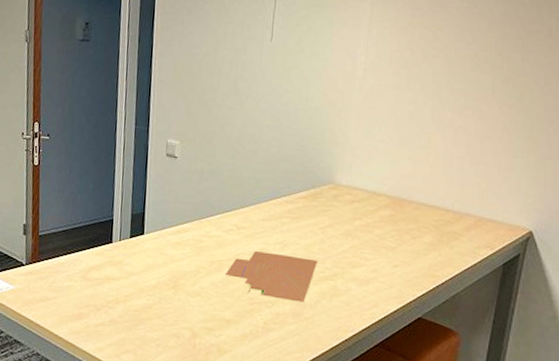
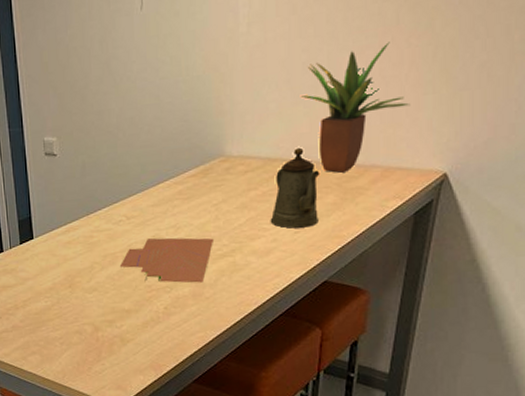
coffee pot: none [371,187,420,263] -> present [270,147,320,229]
potted plant: none [407,107,502,216] -> present [301,42,411,173]

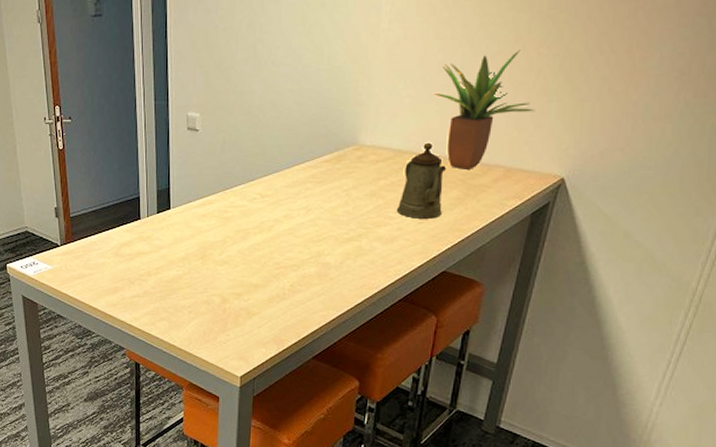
papers: present [119,237,215,283] -> none [250,218,343,264]

